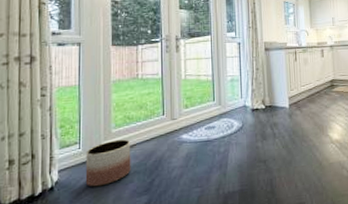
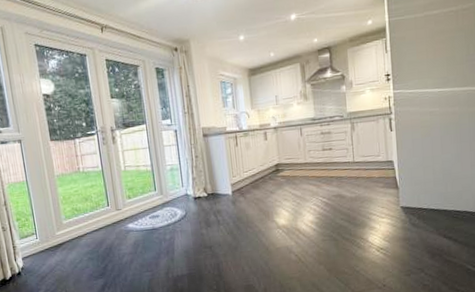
planter: present [85,139,131,187] -> none [43,229,85,272]

